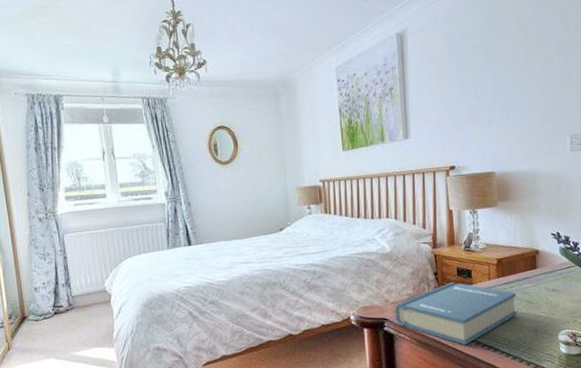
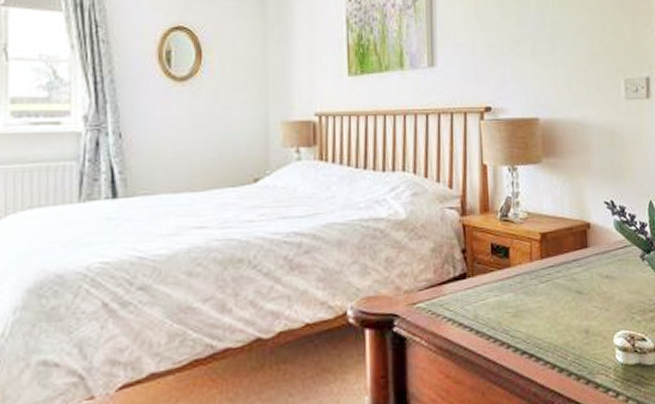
hardback book: present [394,282,517,345] -> none [408,264,564,353]

